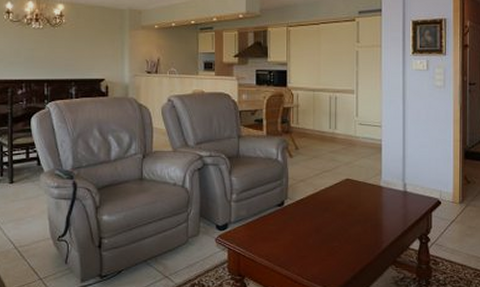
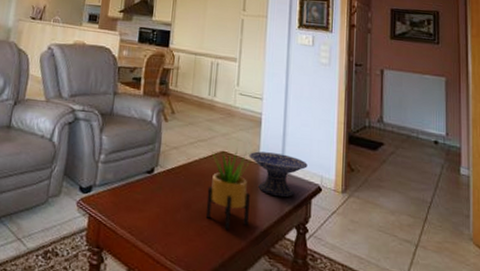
potted plant: none [335,176,375,248] -> present [205,150,251,231]
decorative bowl: none [372,175,427,214] -> present [249,151,308,198]

